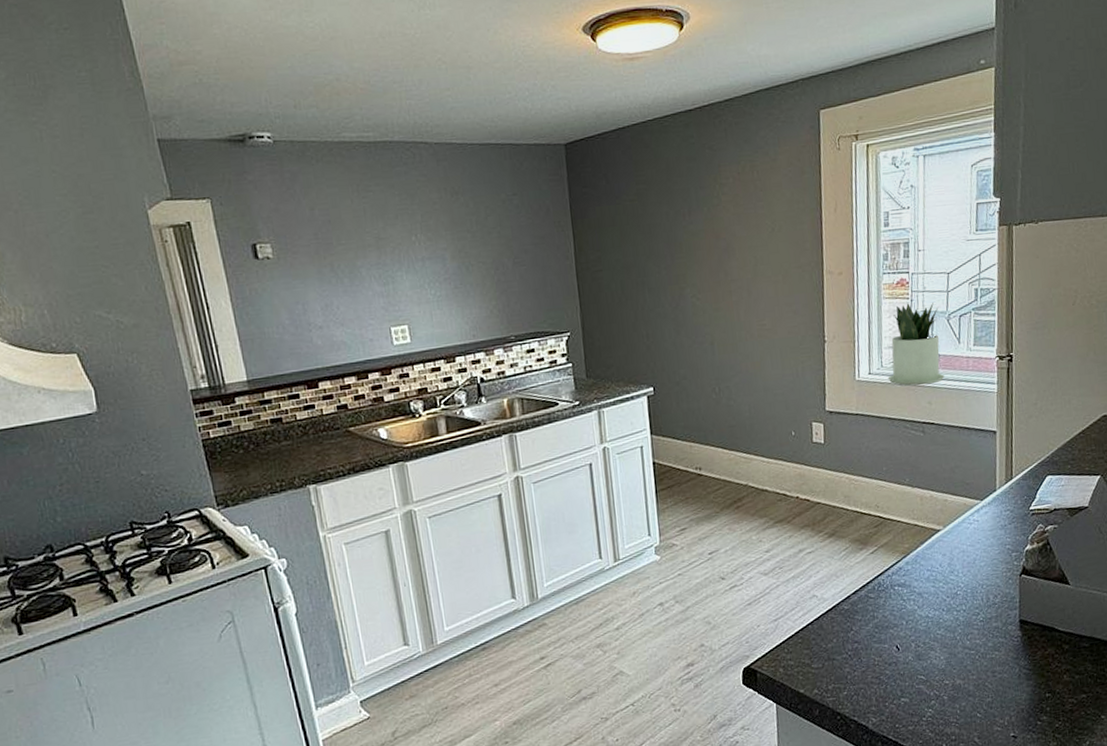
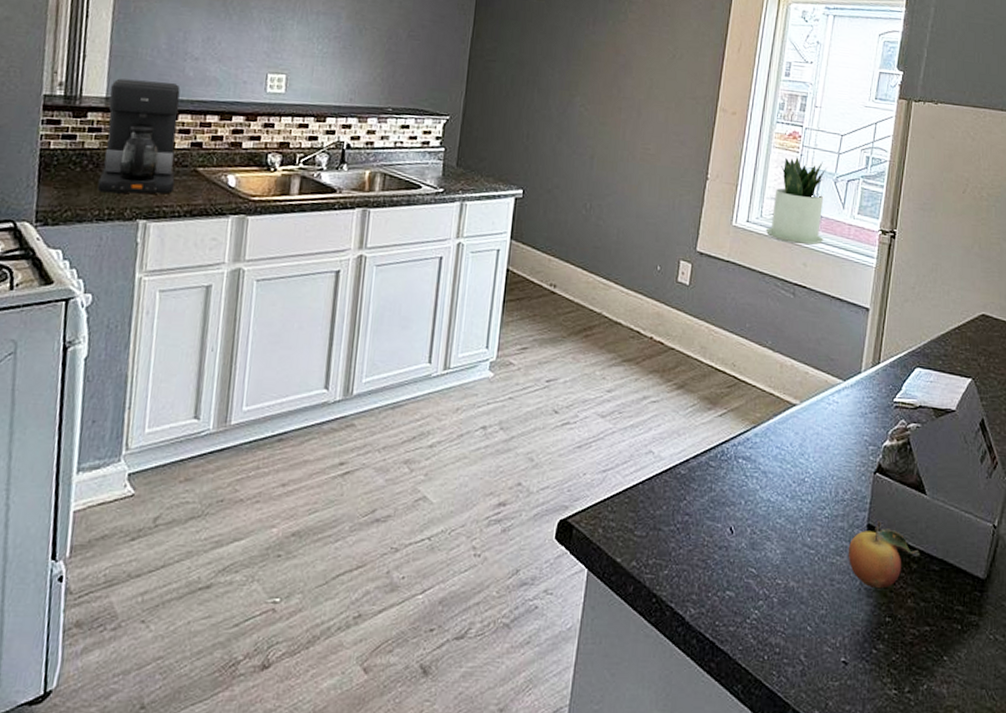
coffee maker: none [248,355,333,468] -> present [97,78,181,195]
fruit: none [1004,615,1071,672] -> present [848,521,921,589]

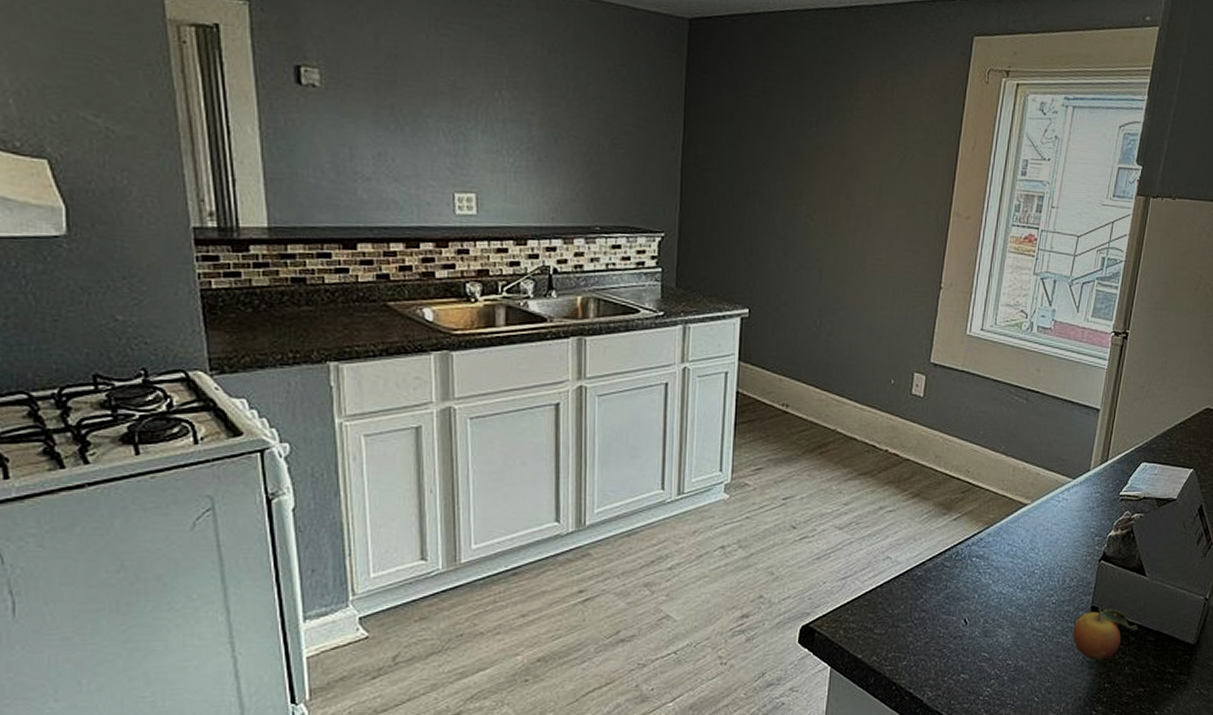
coffee maker: present [97,78,181,195] -> none [271,205,364,335]
planter: present [765,157,828,246] -> none [999,261,1063,351]

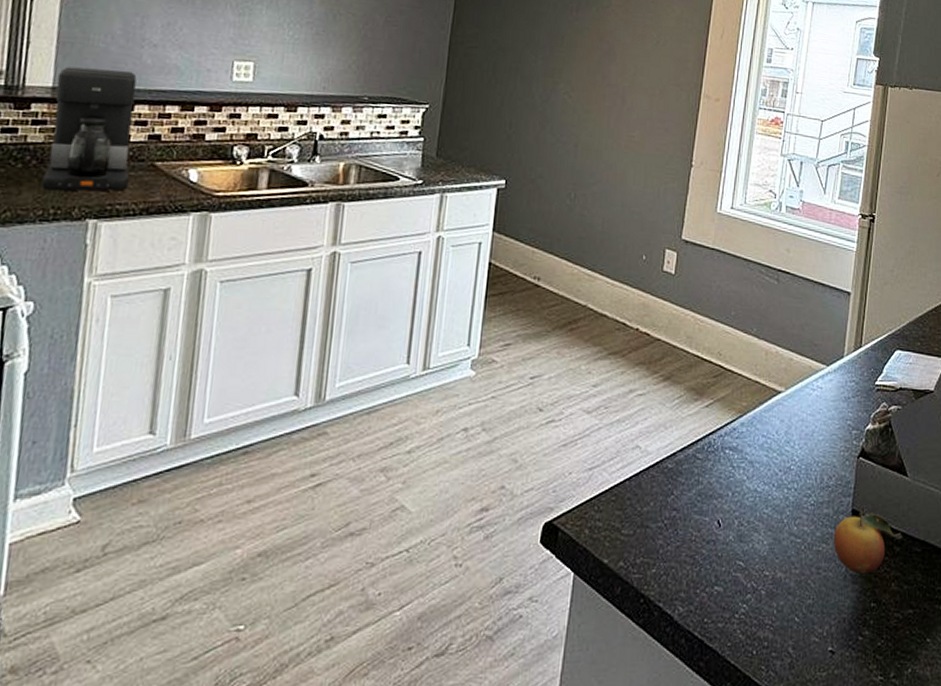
coffee maker: none [271,205,364,335] -> present [41,66,137,192]

